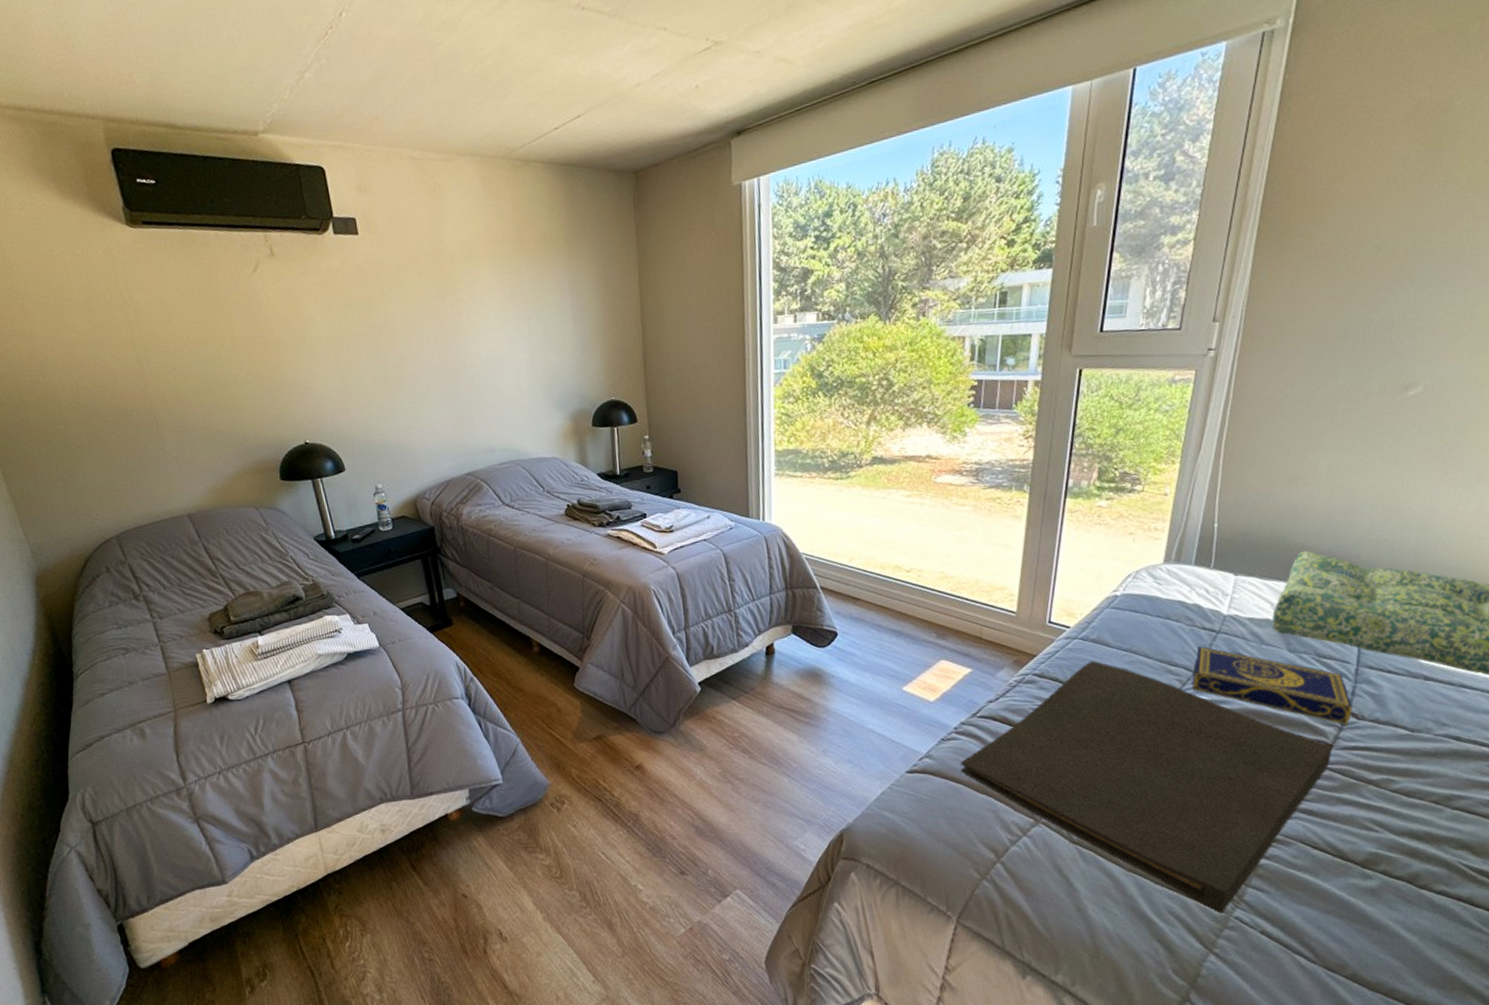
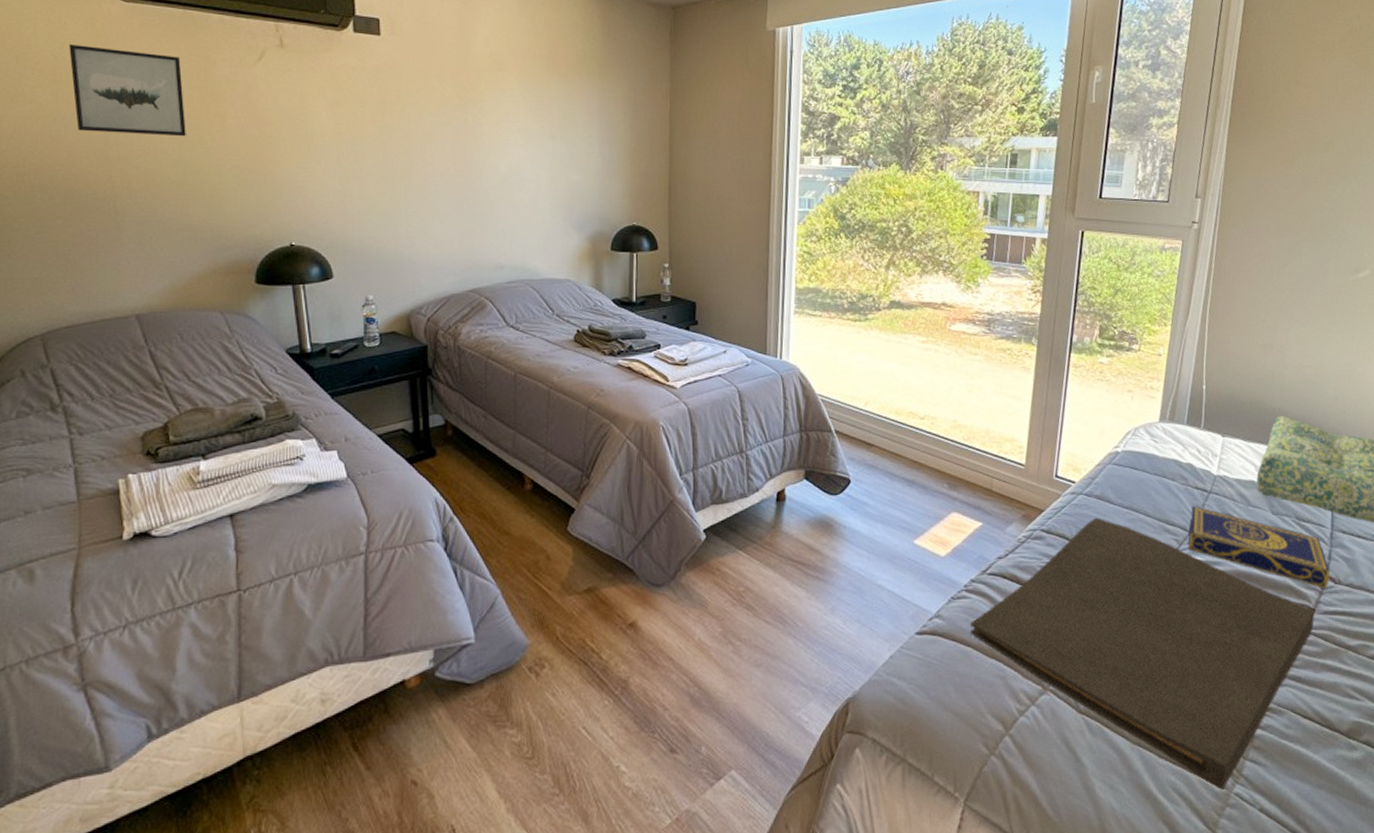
wall art: none [94,273,203,354] -> present [69,44,186,137]

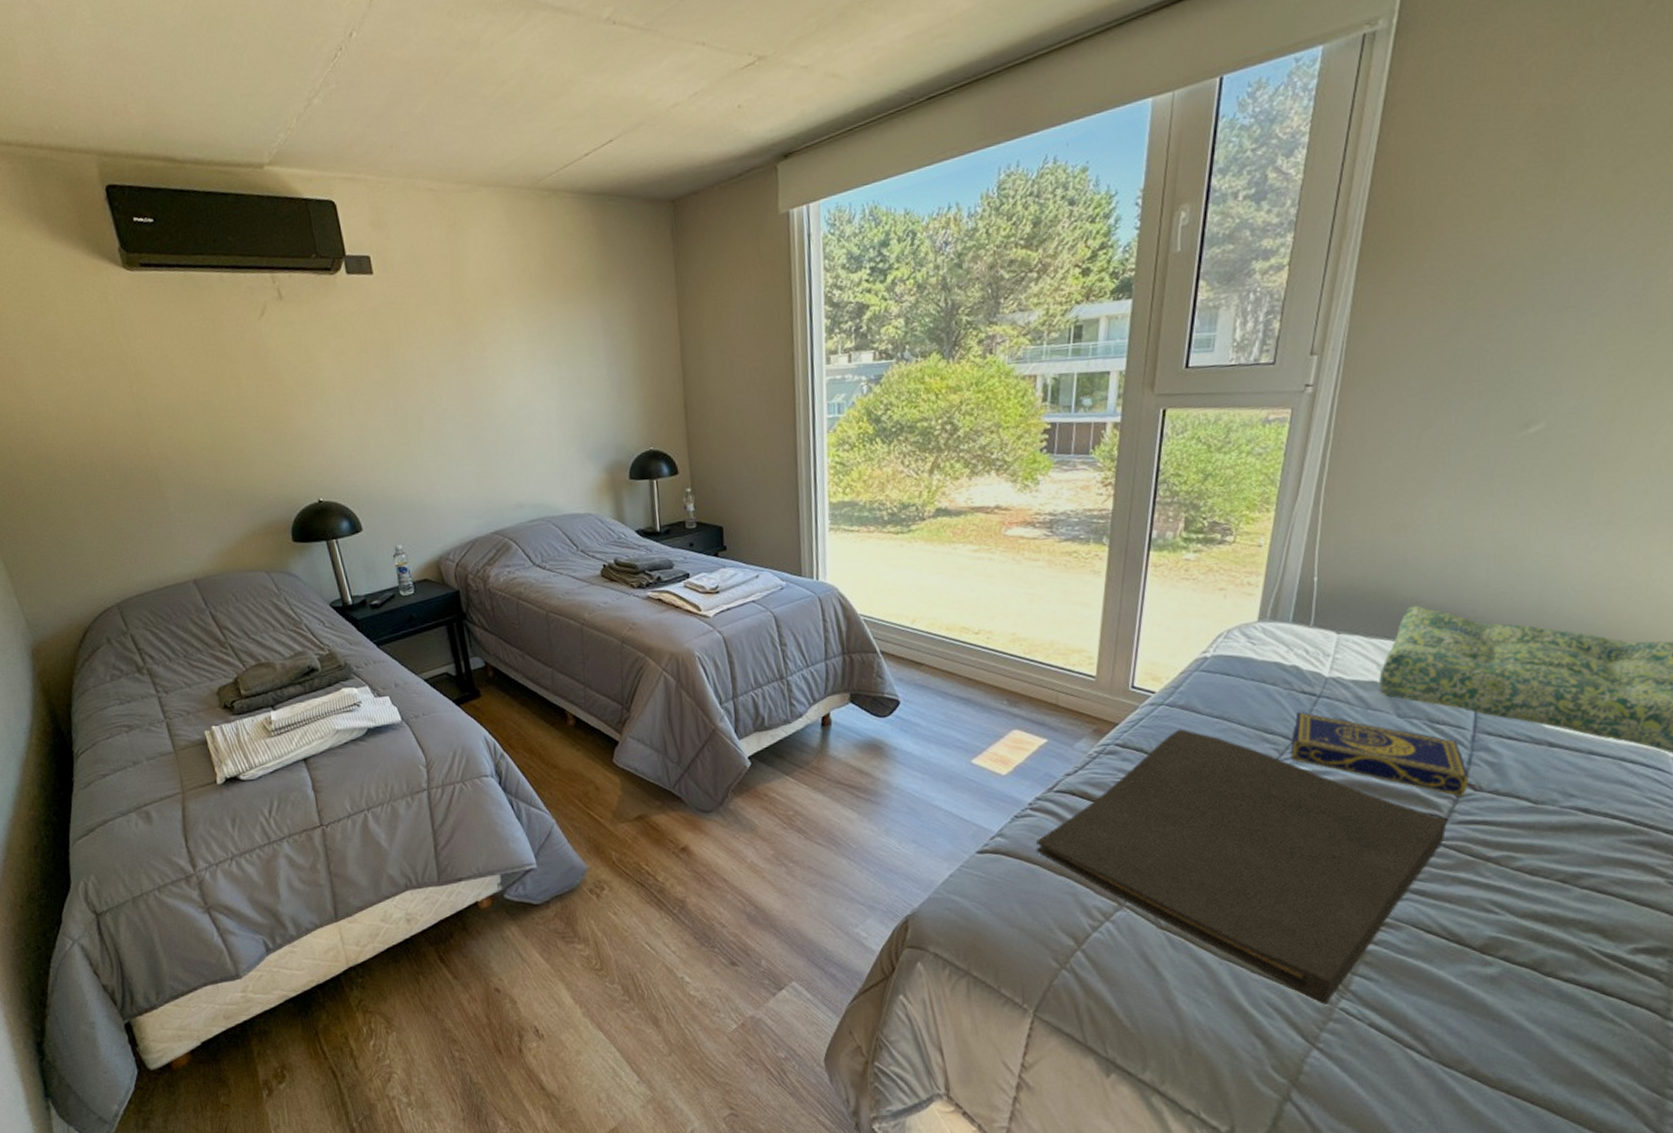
wall art: present [69,44,186,137] -> none [89,320,208,407]

